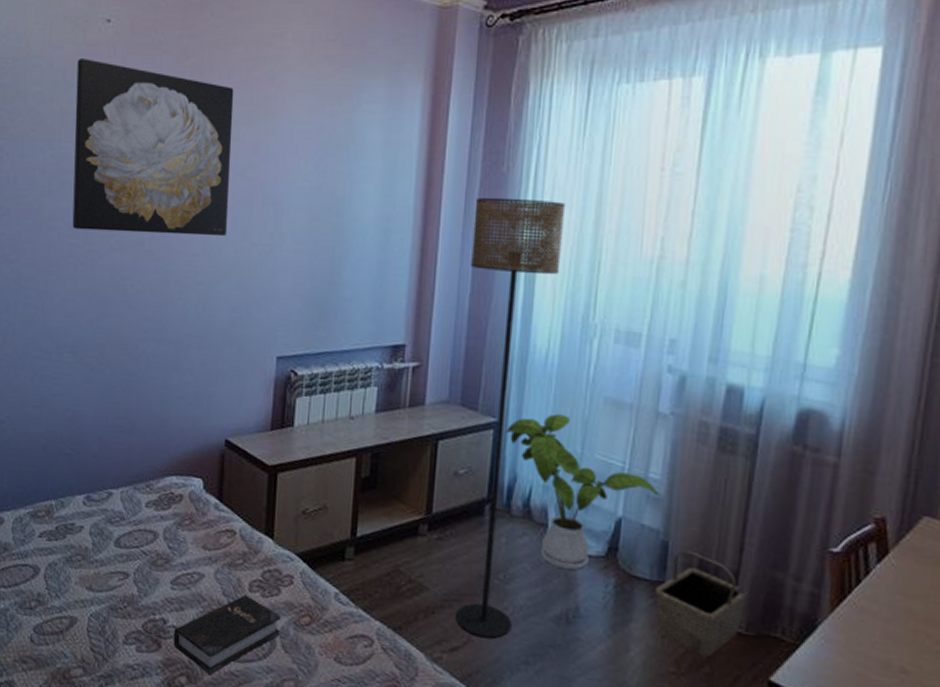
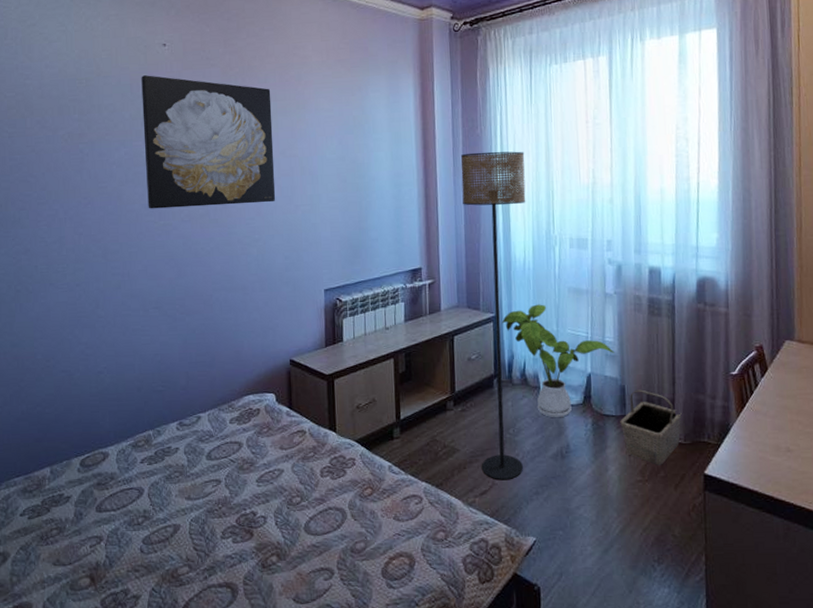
hardback book: present [173,594,281,676] -> none [262,480,349,551]

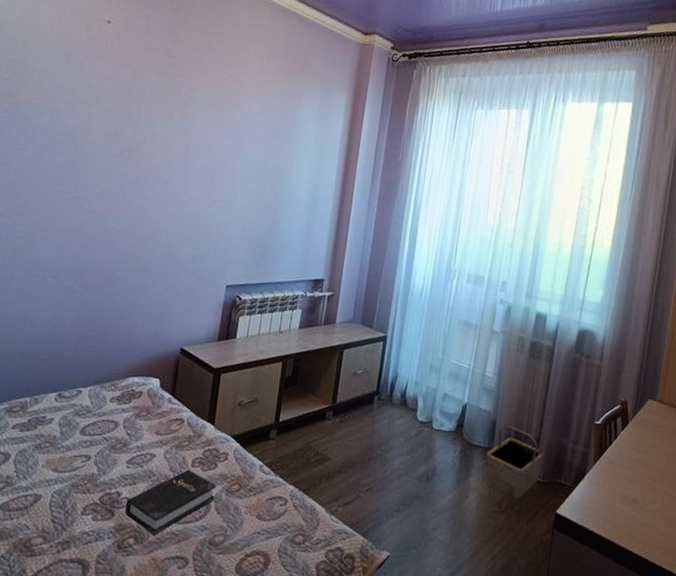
wall art: present [141,75,276,209] -> none [64,48,207,193]
hardback book: none [262,480,349,551] -> present [125,469,216,536]
floor lamp: present [460,151,526,480] -> none [350,178,440,495]
house plant: present [501,304,615,418] -> none [391,331,492,442]

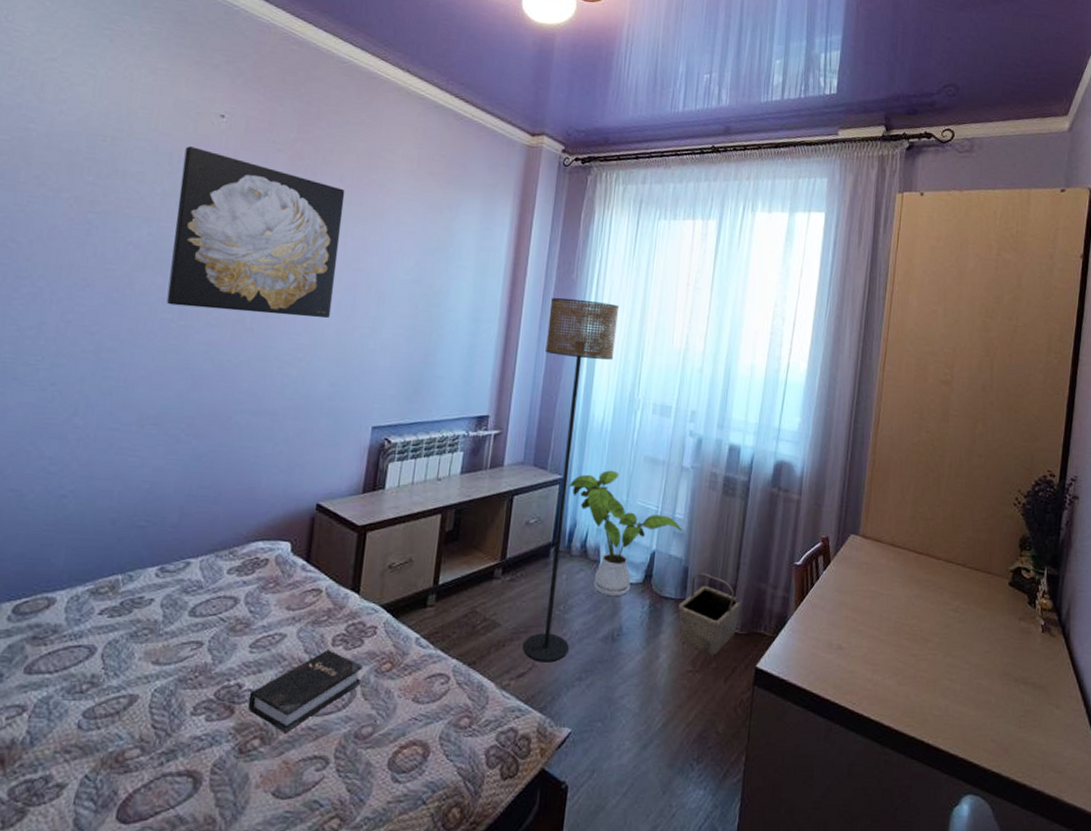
wall art: none [64,48,207,193] -> present [166,146,345,319]
floor lamp: none [350,178,440,495] -> present [523,297,620,663]
house plant: none [391,331,492,442] -> present [568,470,683,597]

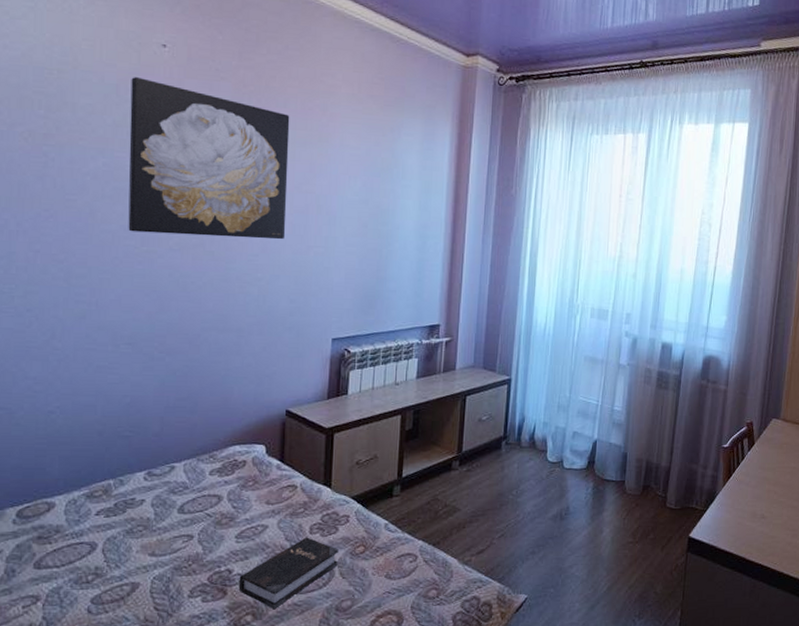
floor lamp: present [523,297,620,663] -> none [482,212,557,540]
house plant: present [568,470,683,597] -> none [516,370,621,481]
basket: present [678,572,742,656] -> none [619,457,676,528]

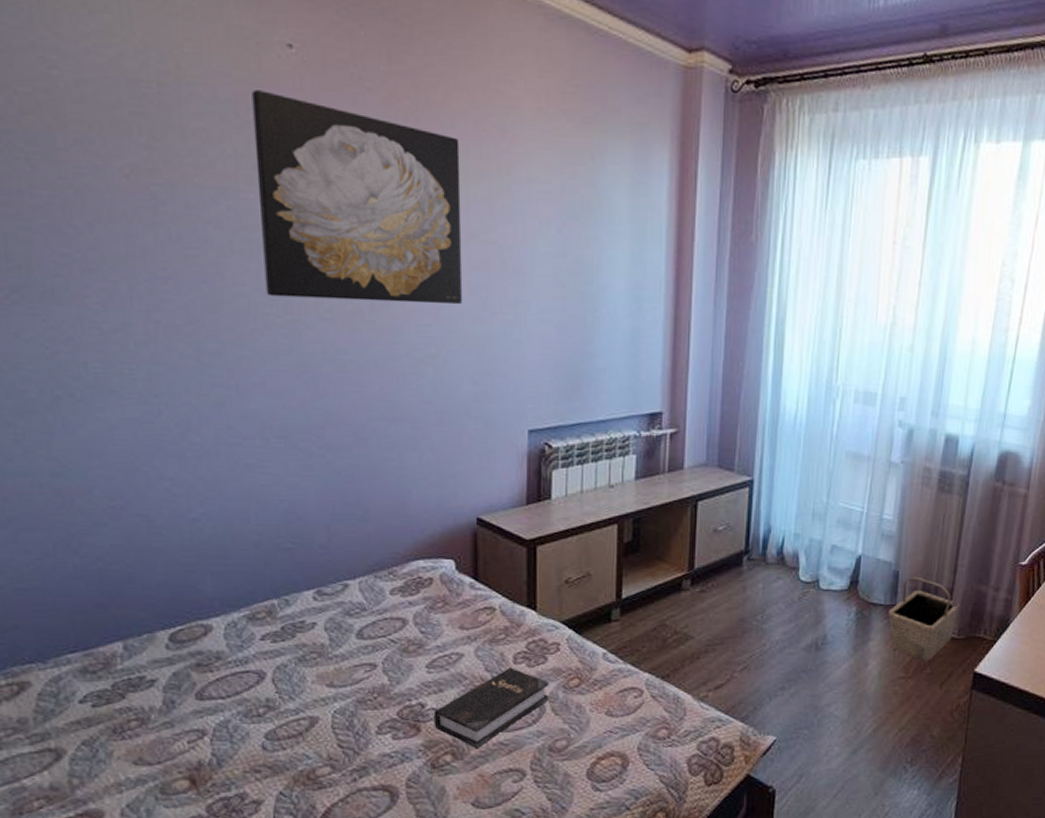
basket: none [619,457,676,528] -> present [888,576,959,661]

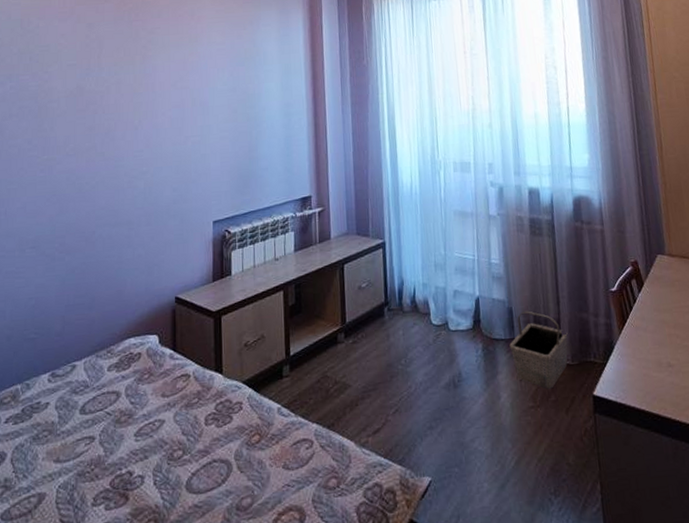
wall art: present [252,90,463,305] -> none [31,10,166,144]
hardback book: present [433,667,549,749] -> none [139,429,235,514]

